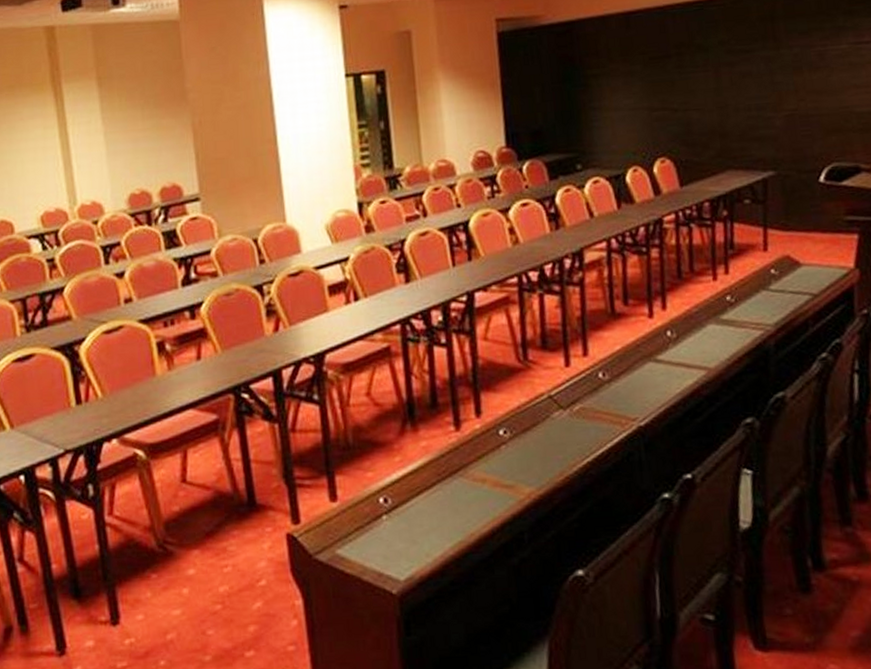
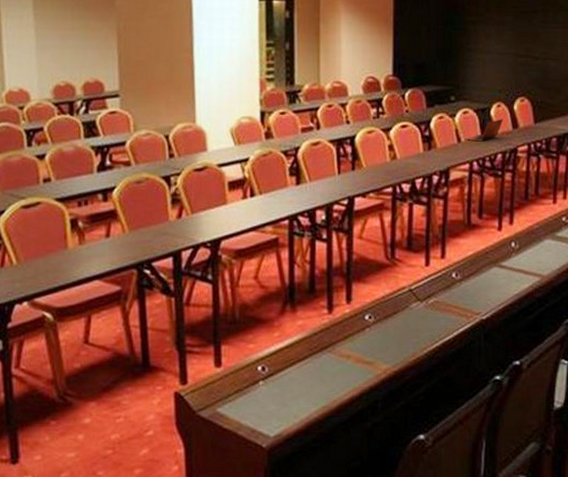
laptop: none [597,185,643,215] -> present [464,119,504,142]

